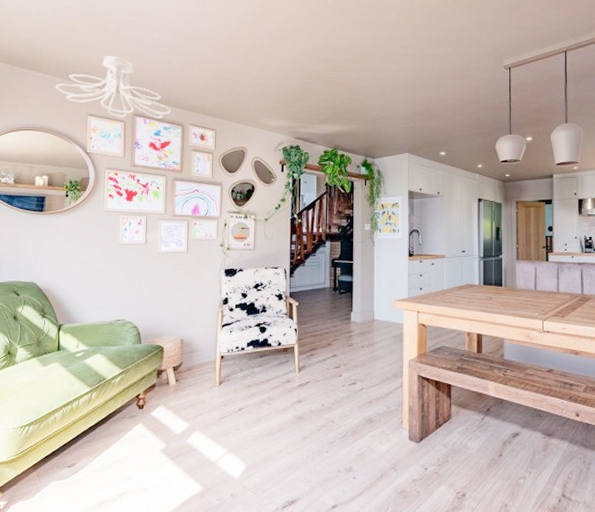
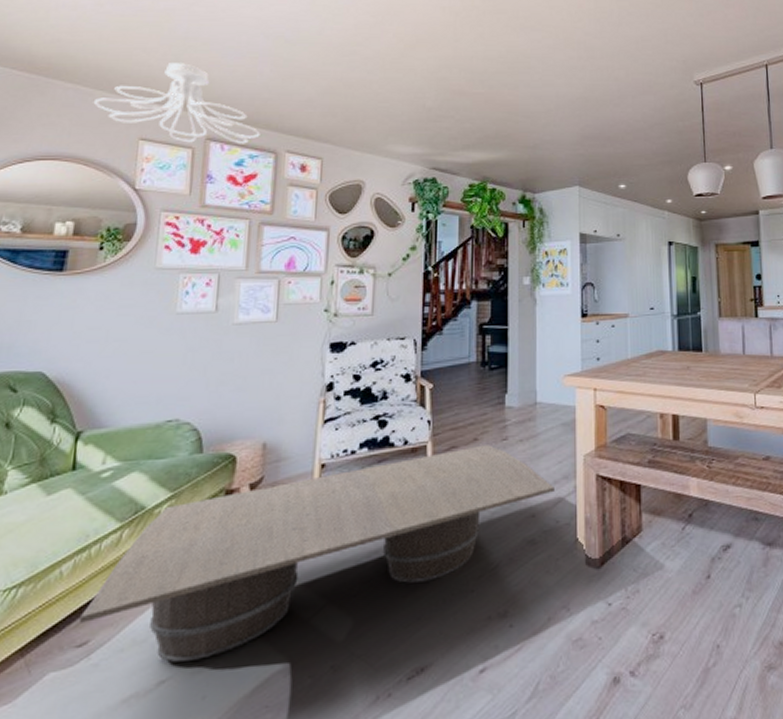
coffee table: none [69,349,387,482] -> present [80,445,554,662]

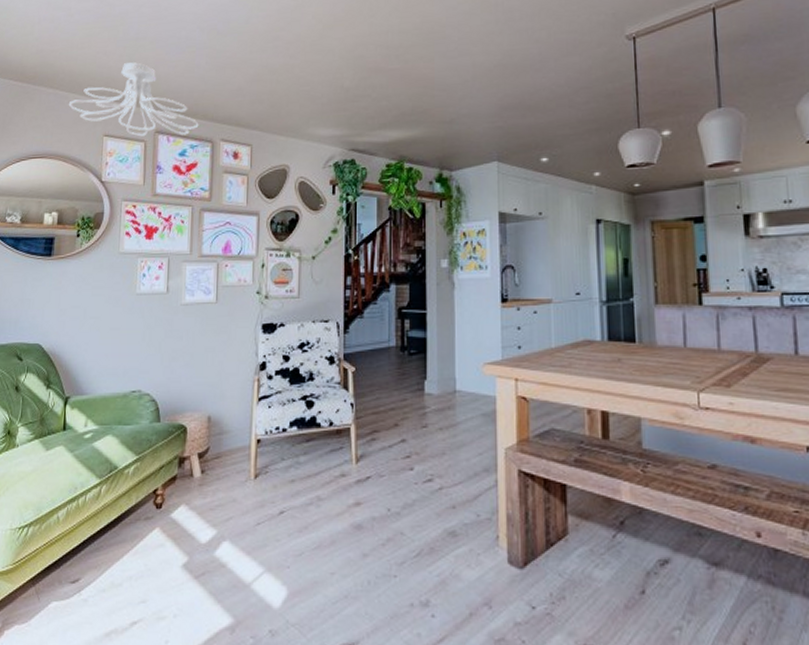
coffee table: present [80,445,554,662] -> none [73,431,475,608]

